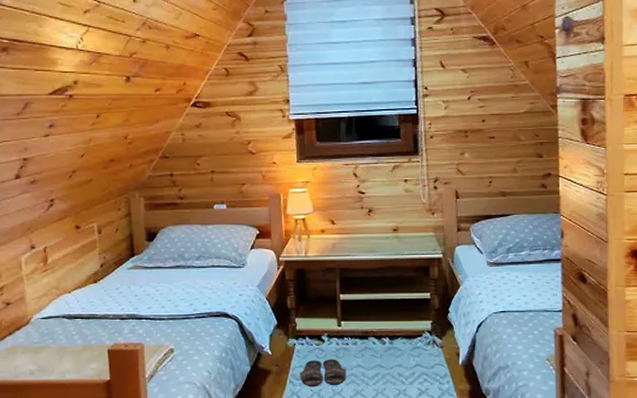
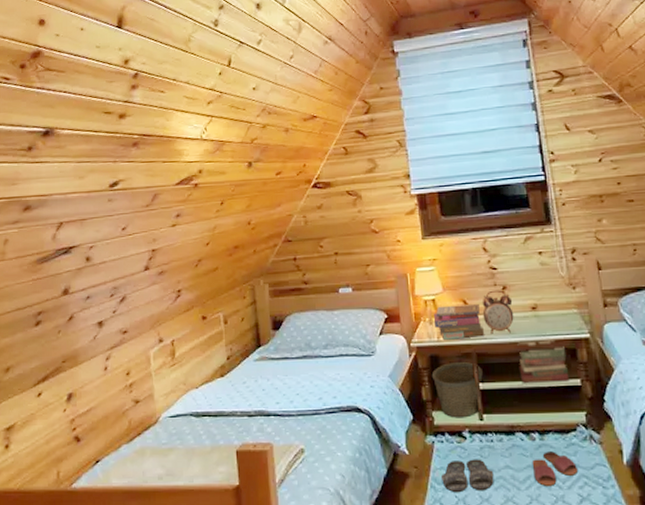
basket: none [297,276,344,324] -> present [431,362,483,418]
books: none [302,225,348,257] -> present [433,304,484,341]
alarm clock: none [348,212,377,252] -> present [482,290,514,334]
books: none [377,259,421,296] -> present [517,340,570,384]
slippers: none [381,353,420,382] -> present [532,451,579,486]

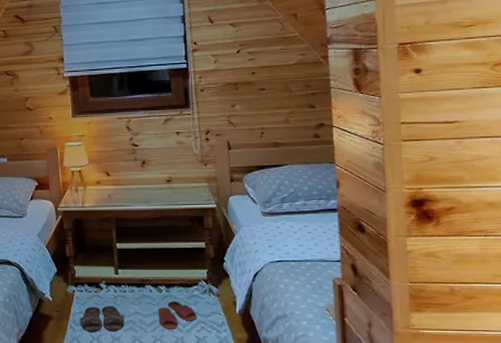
basket: present [431,362,483,418] -> none [75,226,120,272]
books: present [433,304,484,341] -> none [79,176,123,207]
alarm clock: present [482,290,514,334] -> none [123,164,151,202]
books: present [517,340,570,384] -> none [152,209,196,245]

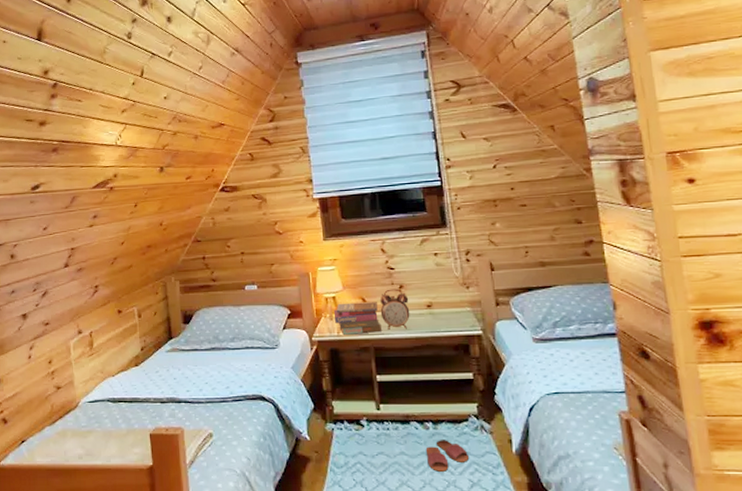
books: none [79,176,123,207] -> present [333,302,381,336]
slippers: present [79,306,125,332] -> none [339,445,390,475]
alarm clock: none [123,164,151,202] -> present [379,288,410,330]

